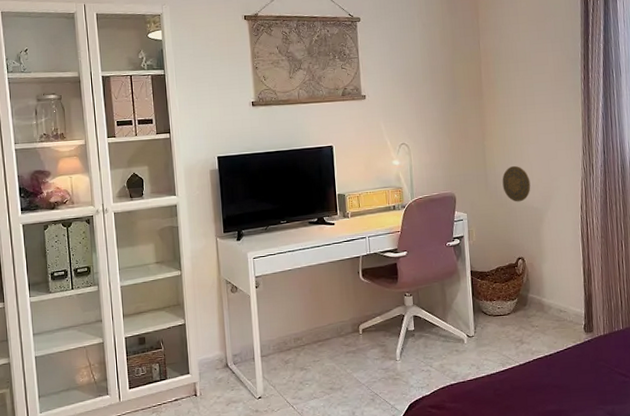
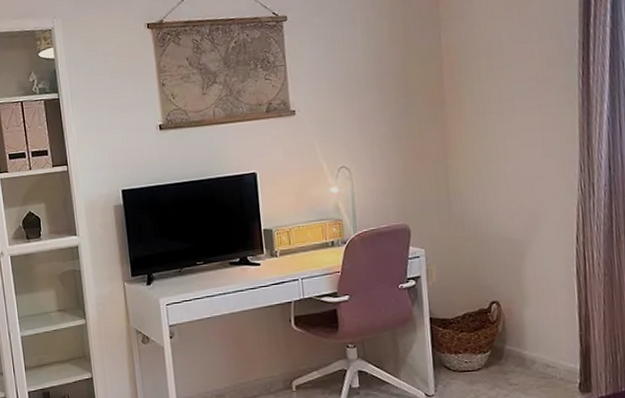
decorative plate: present [502,165,531,202] -> none [470,188,509,234]

